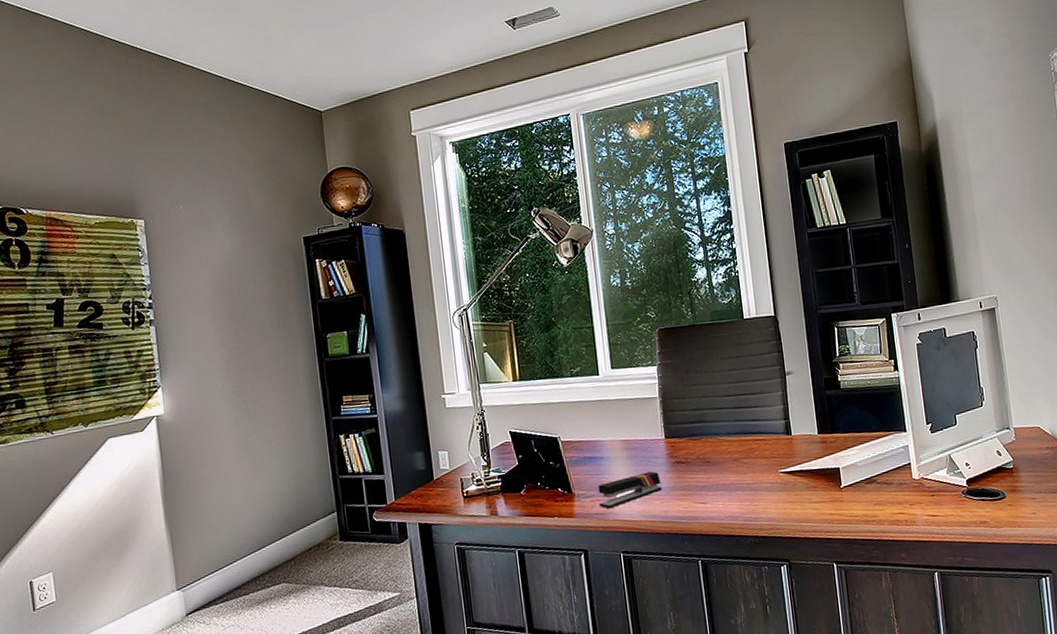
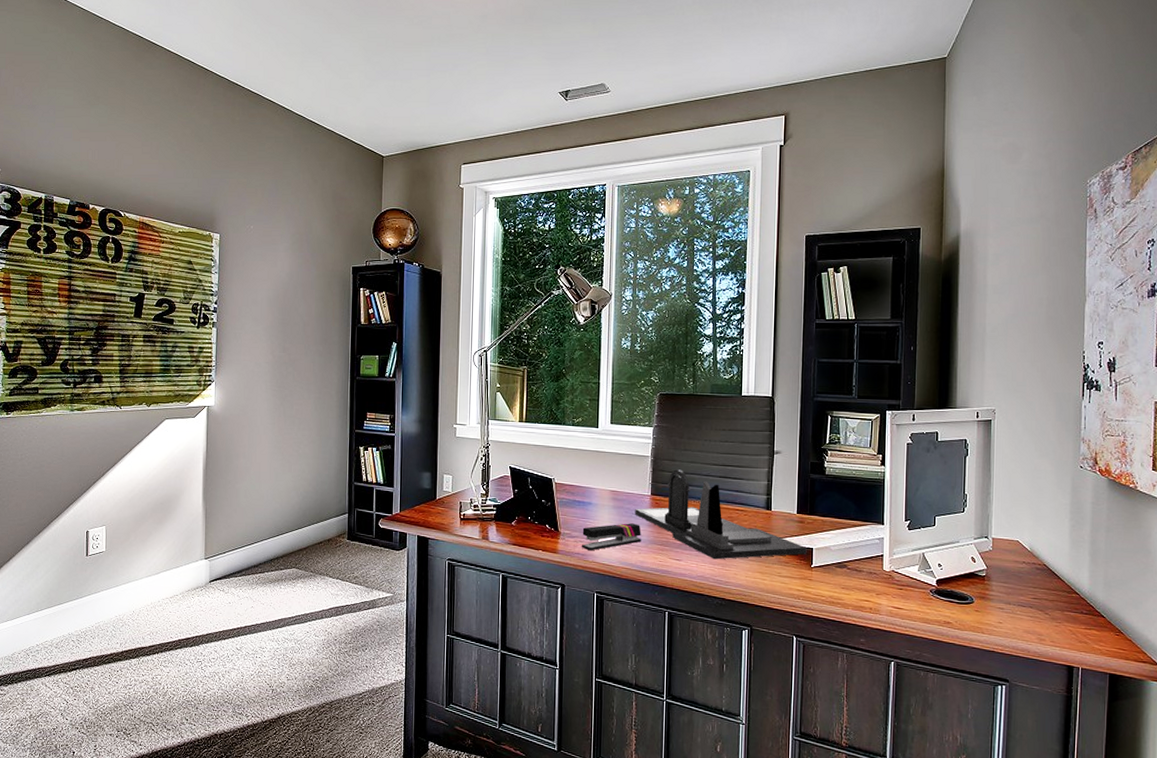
desk organizer: none [650,406,834,497] -> present [635,469,807,560]

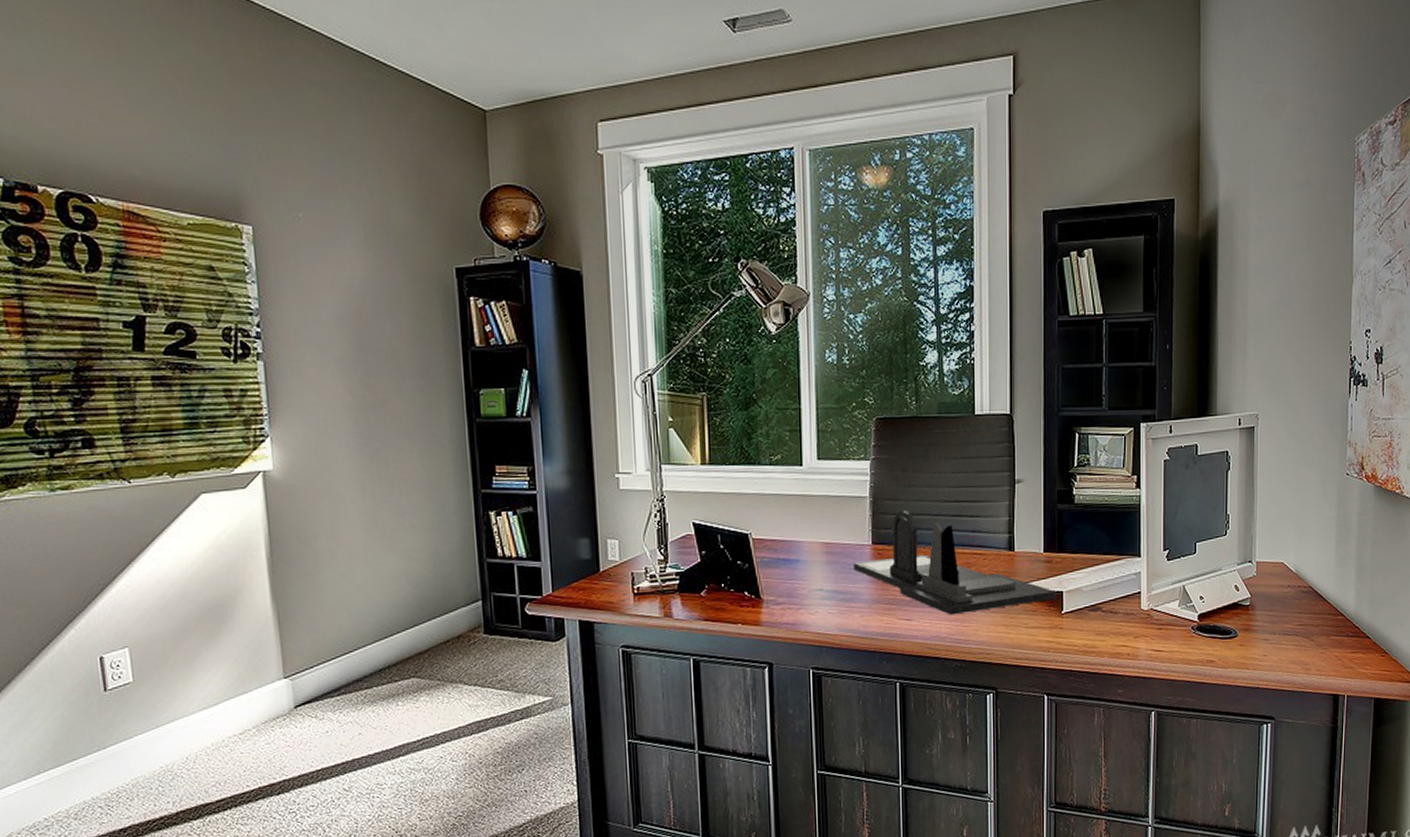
stapler: present [582,523,641,551] -> none [790,580,863,619]

